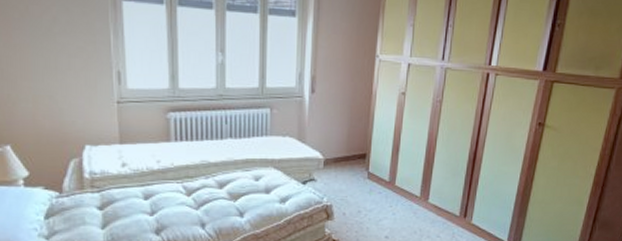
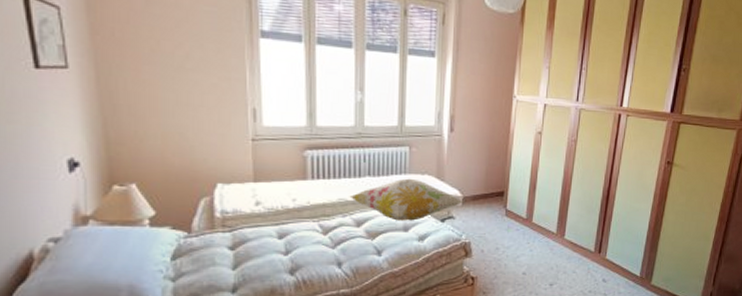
decorative pillow: none [212,140,325,183] -> present [349,178,463,221]

